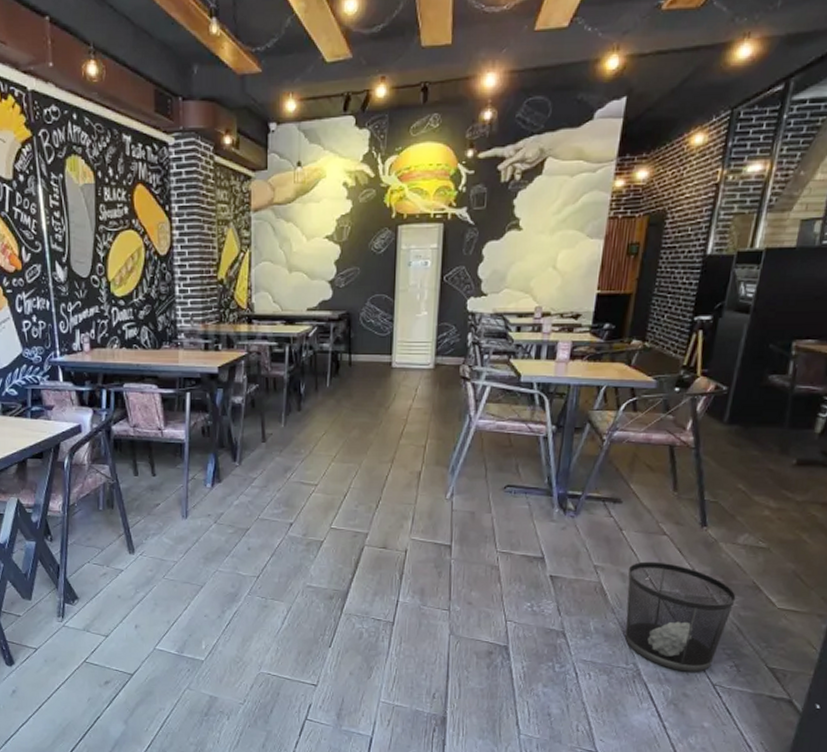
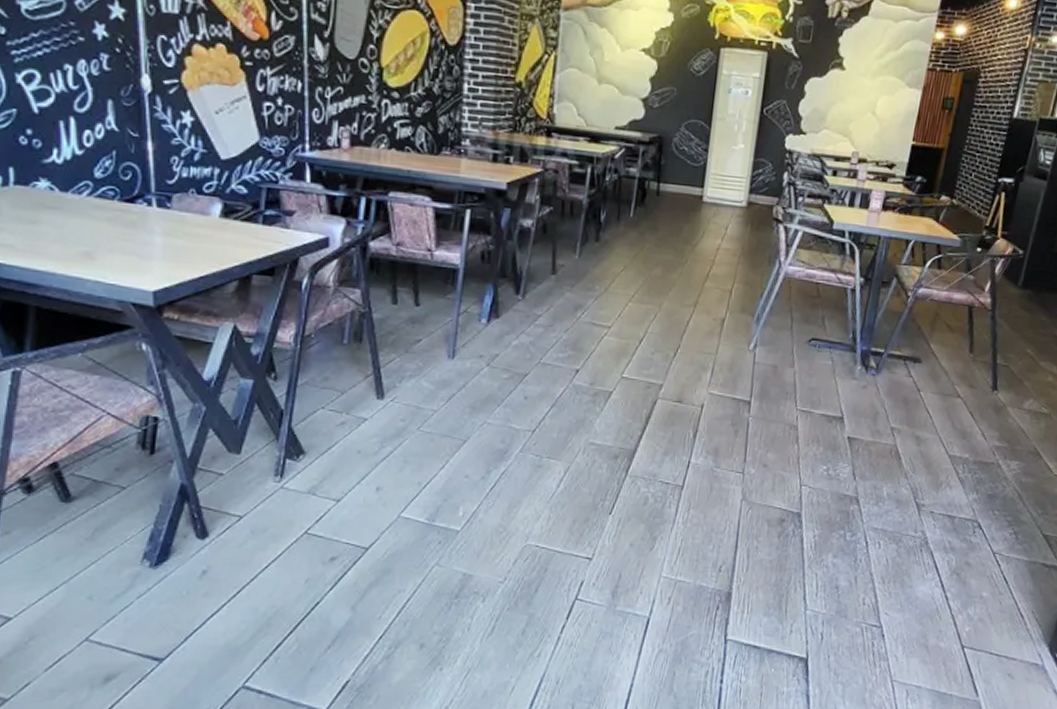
waste bin: present [625,561,736,672] -> none [915,424,1019,540]

